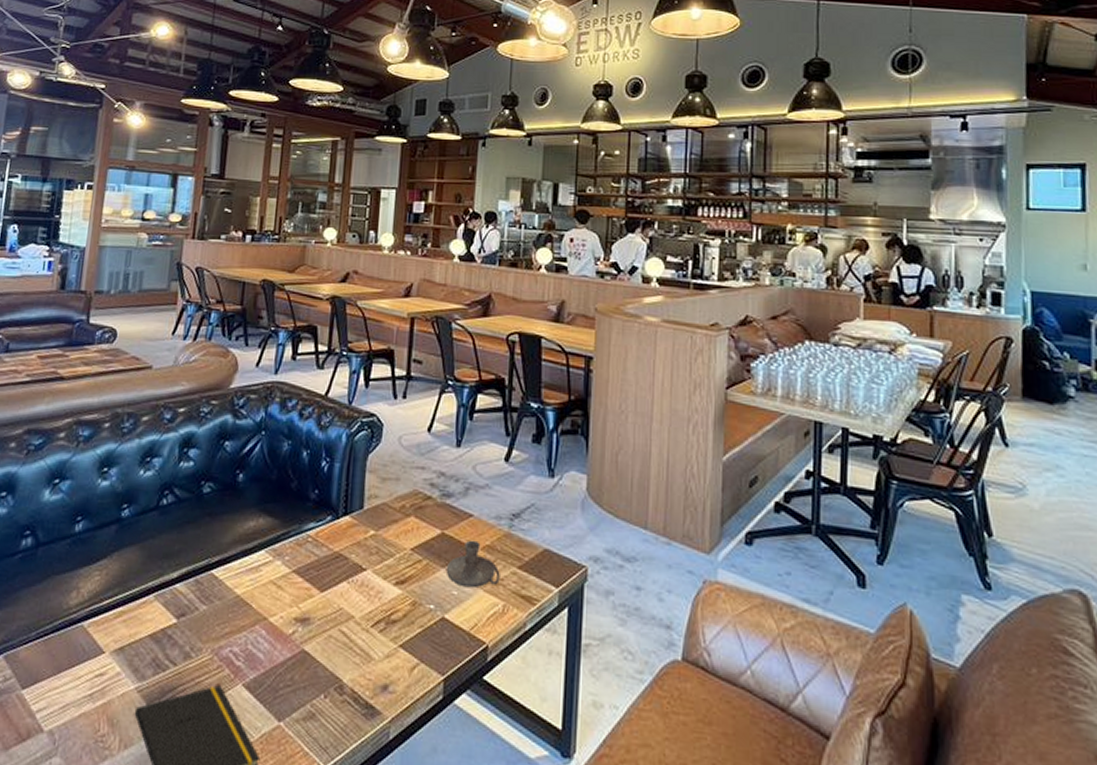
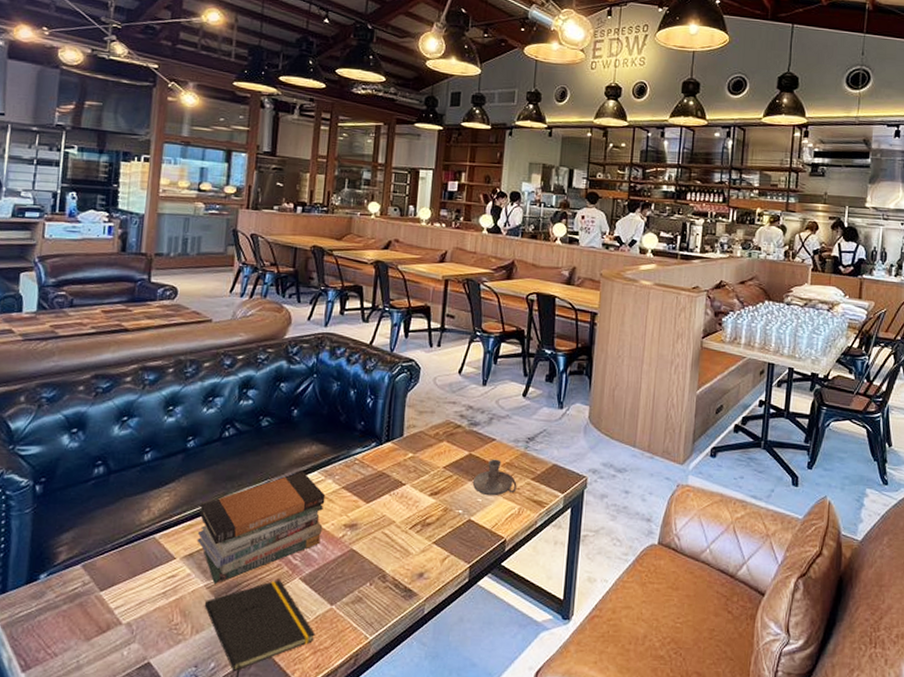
book stack: none [128,550,274,688] -> present [197,472,326,585]

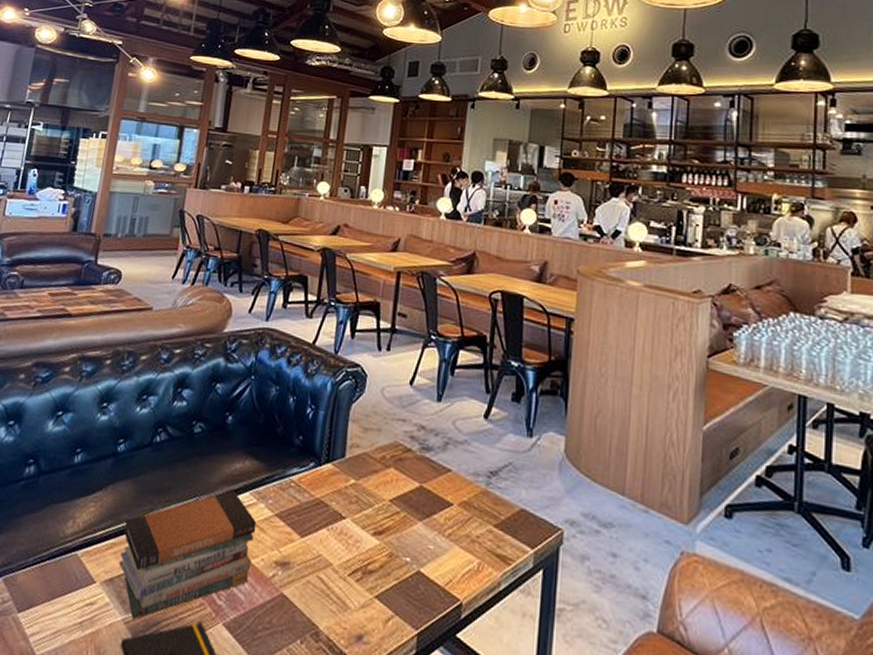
candle holder: present [472,459,517,496] -> none [423,495,476,544]

